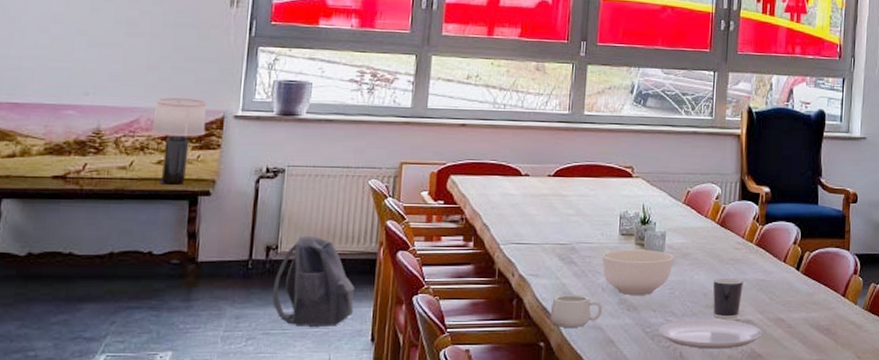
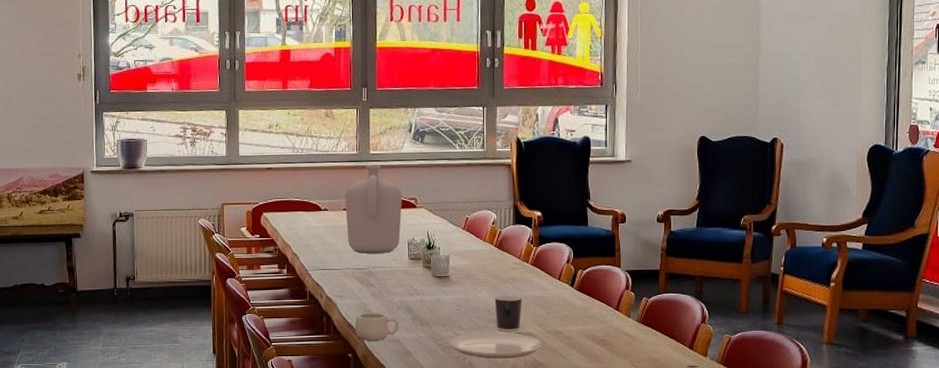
table lamp: present [151,98,208,185] -> none [32,159,71,230]
backpack: present [272,235,354,327] -> none [134,267,197,342]
water jug: none [549,127,617,227] -> present [345,165,402,254]
bowl: present [602,249,674,295] -> none [395,272,458,312]

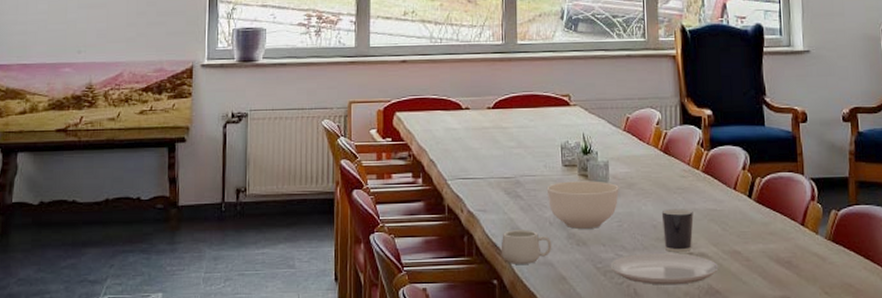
water jug: present [345,165,402,254] -> none [489,57,554,160]
bowl: none [395,272,458,312] -> present [546,181,619,229]

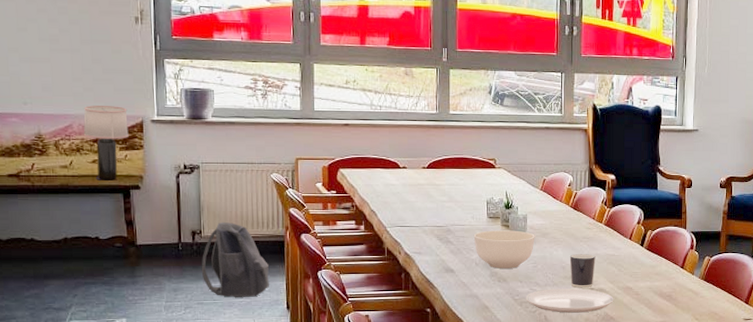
table lamp: none [133,51,178,133] -> present [83,106,129,181]
backpack: none [244,177,316,267] -> present [201,221,269,297]
mug: present [501,230,552,266] -> none [433,269,477,297]

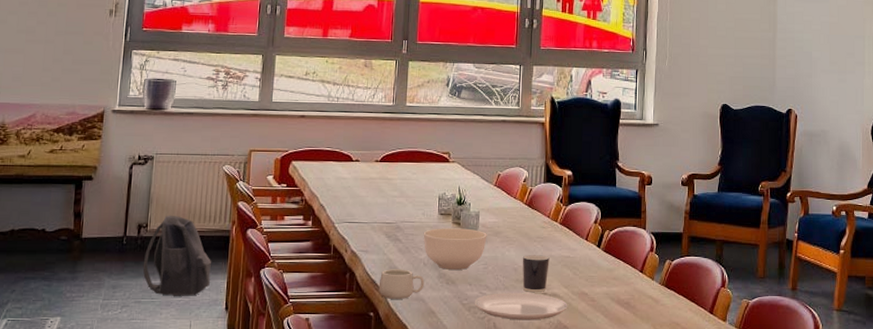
table lamp: present [83,106,129,181] -> none [45,95,91,171]
mug: none [433,269,477,297] -> present [378,269,425,300]

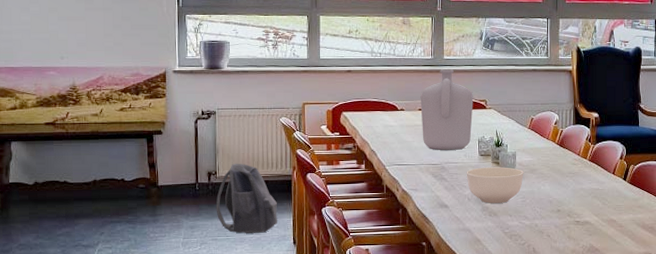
water jug: none [377,117,436,207] -> present [420,69,473,150]
mug: present [378,269,425,300] -> none [429,204,470,231]
plate: present [474,293,568,320] -> none [515,221,599,245]
mug: present [522,255,550,293] -> none [556,188,581,221]

